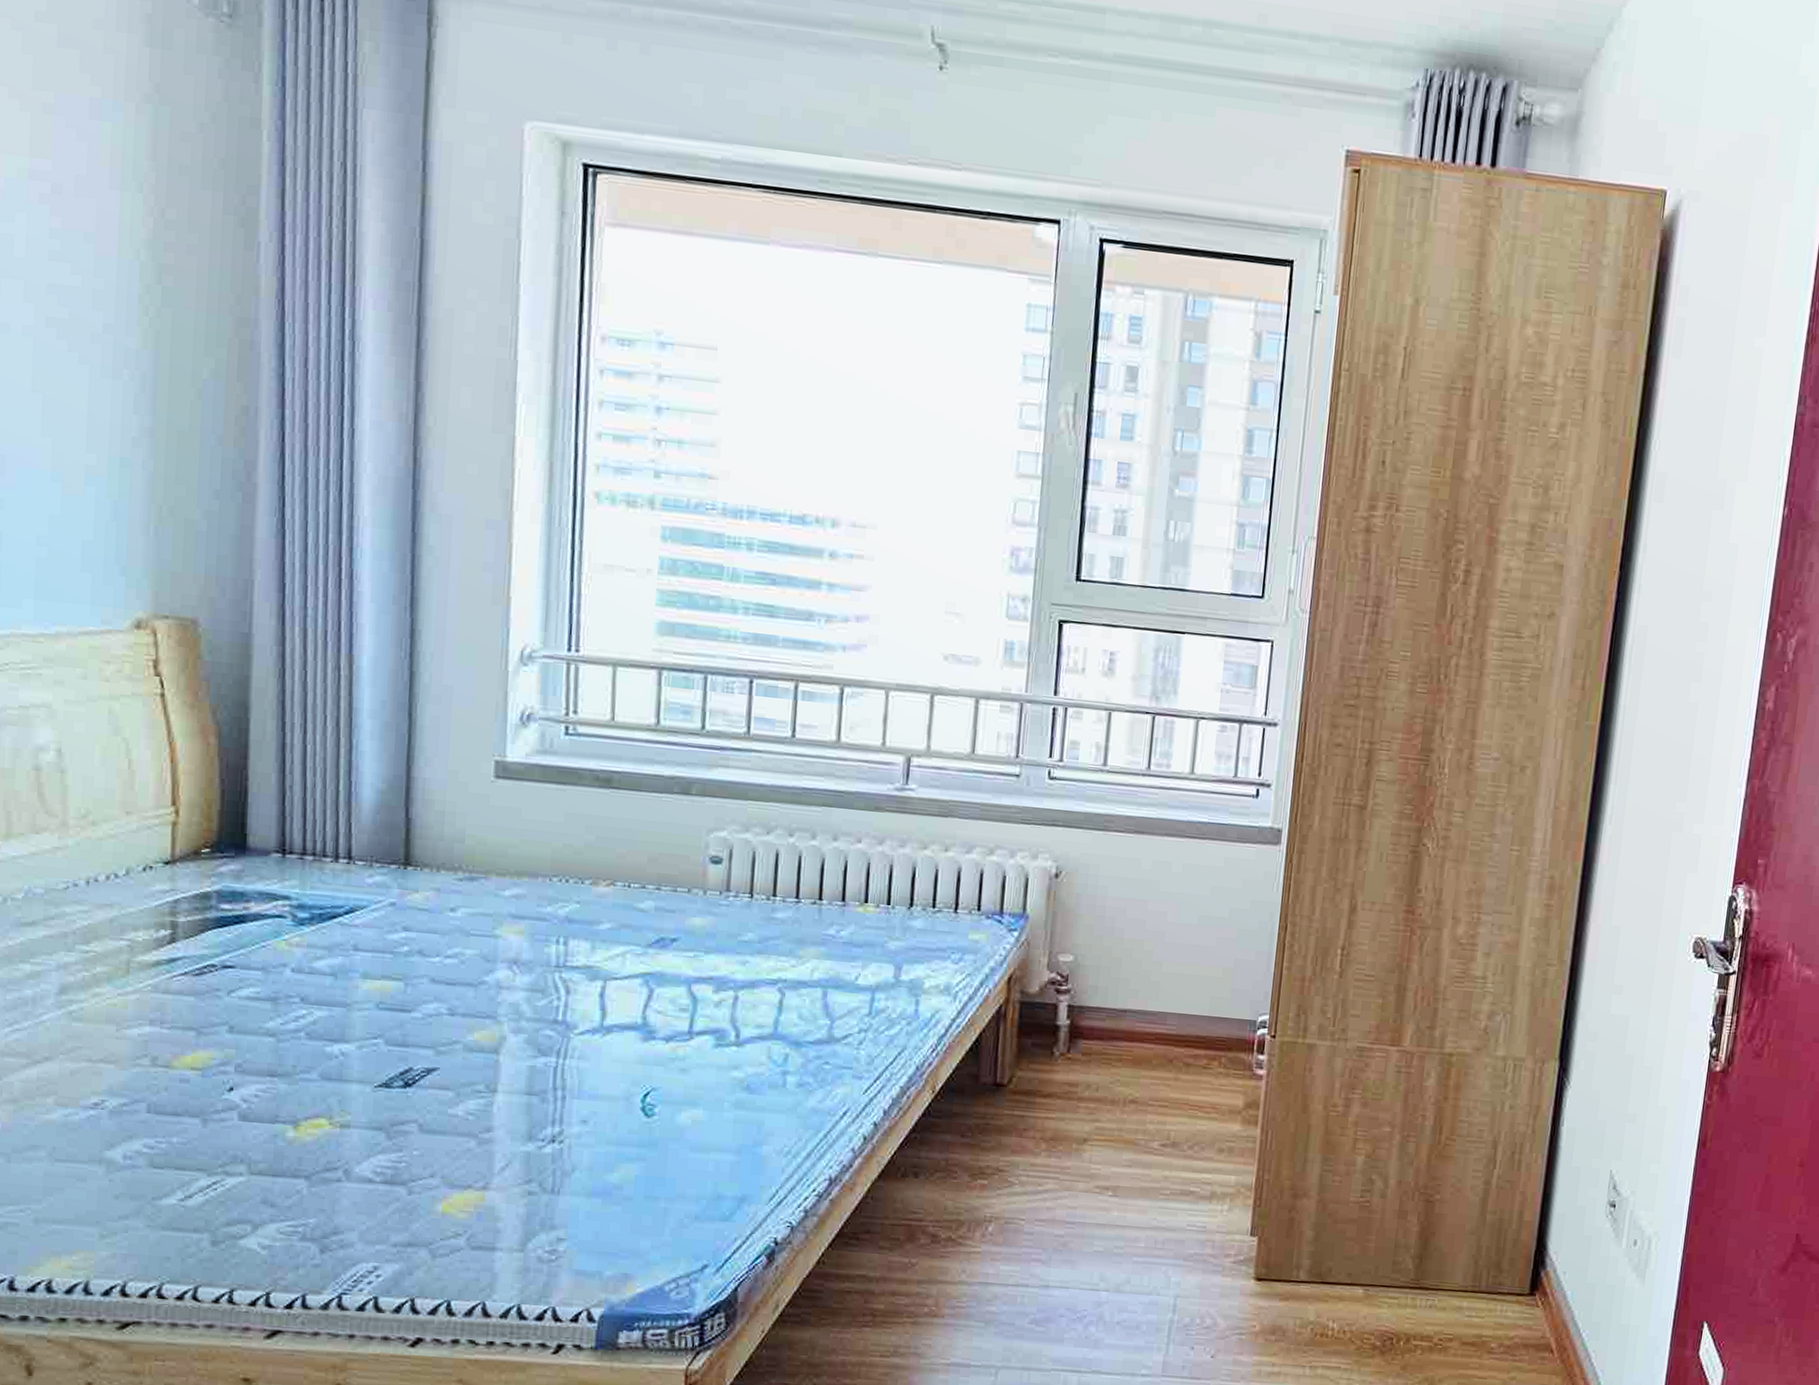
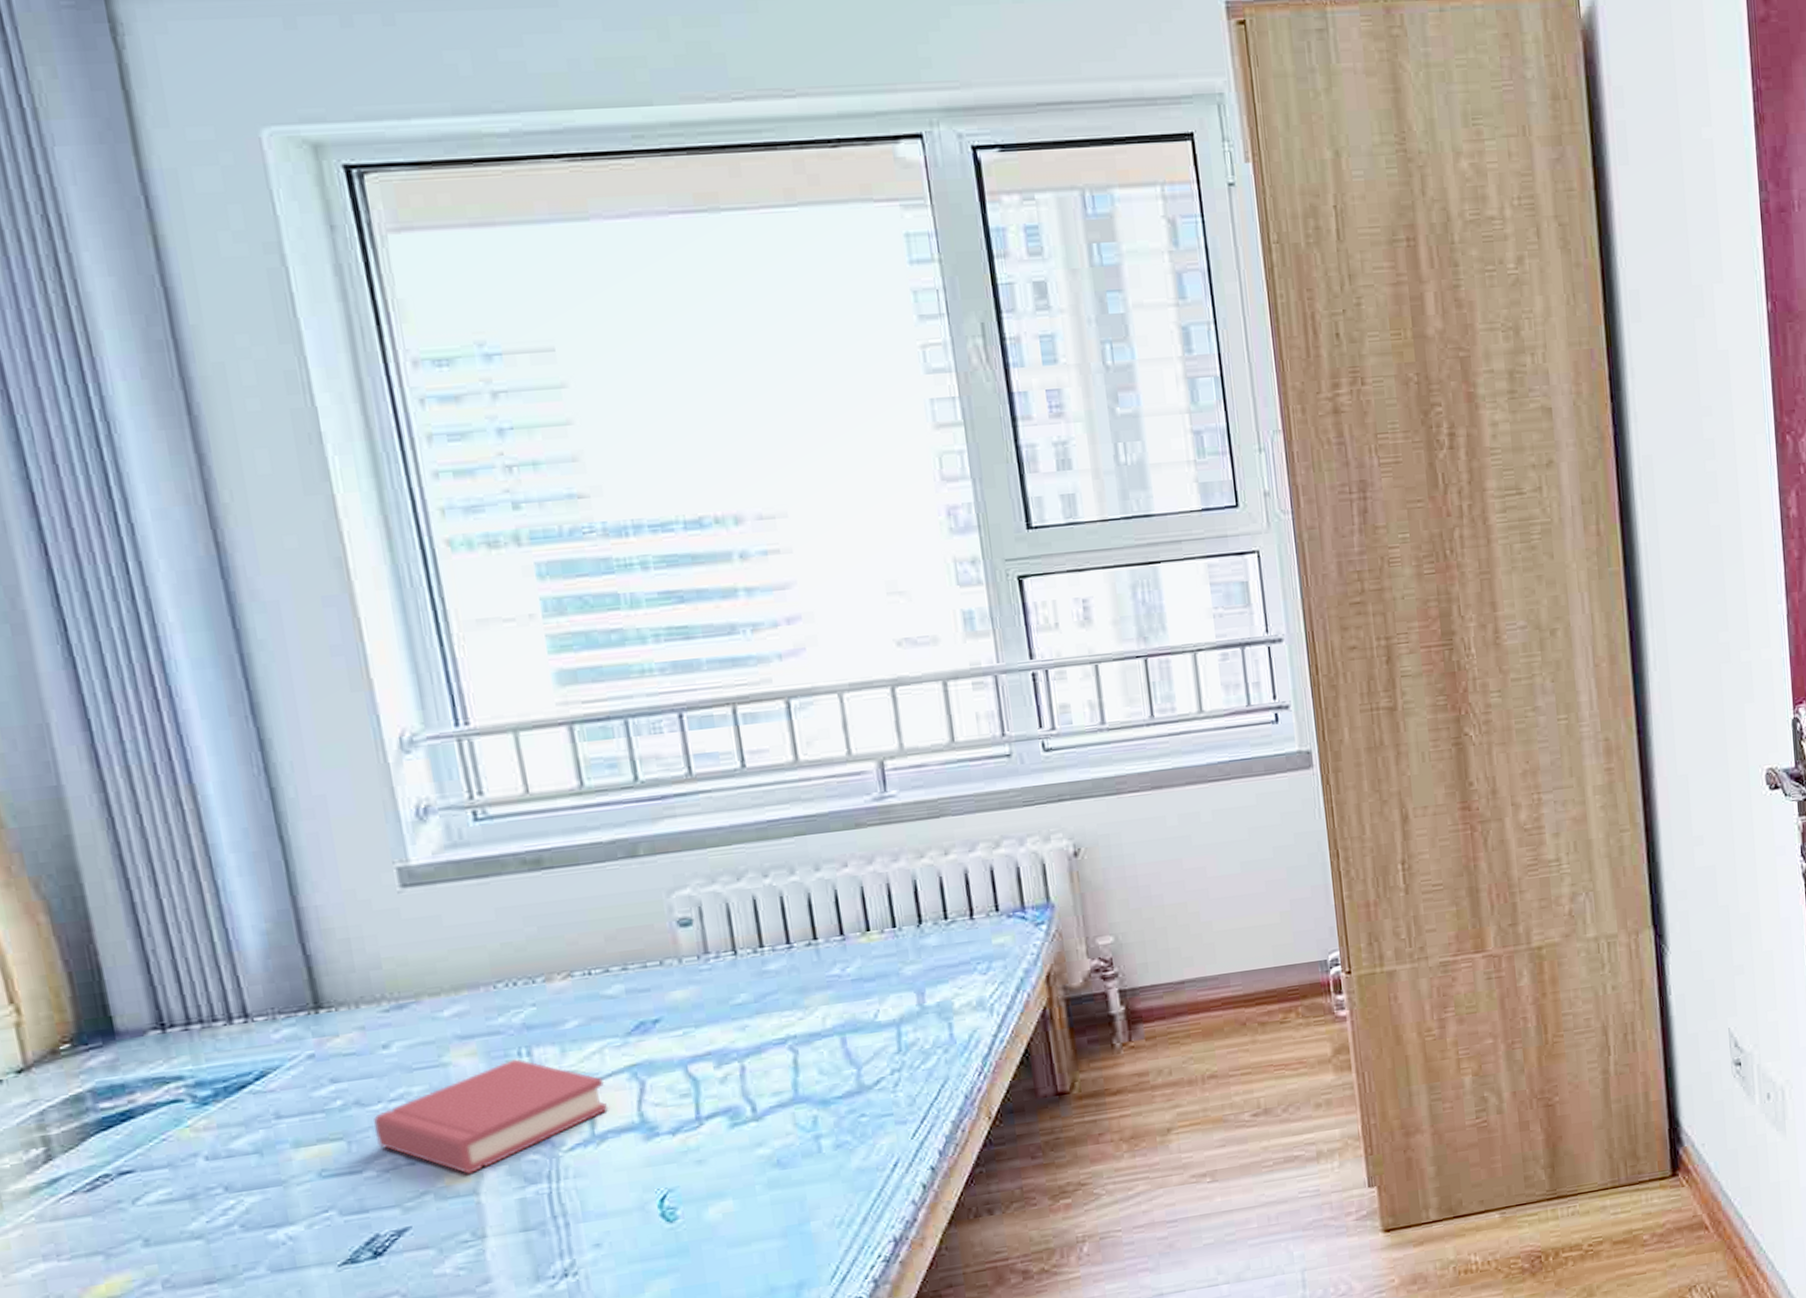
hardback book: none [428,945,621,1035] -> present [374,1059,608,1174]

